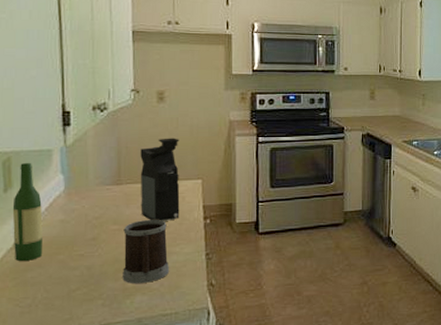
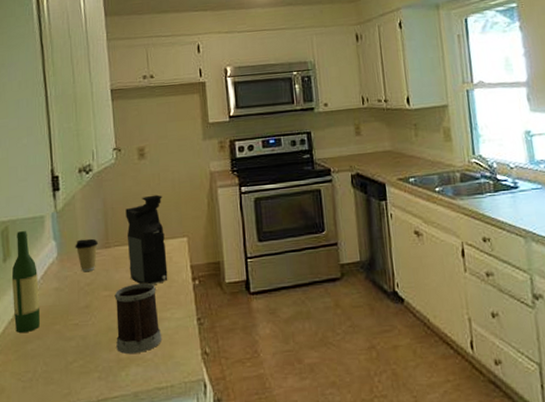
coffee cup: none [84,175,109,207] -> present [75,238,98,272]

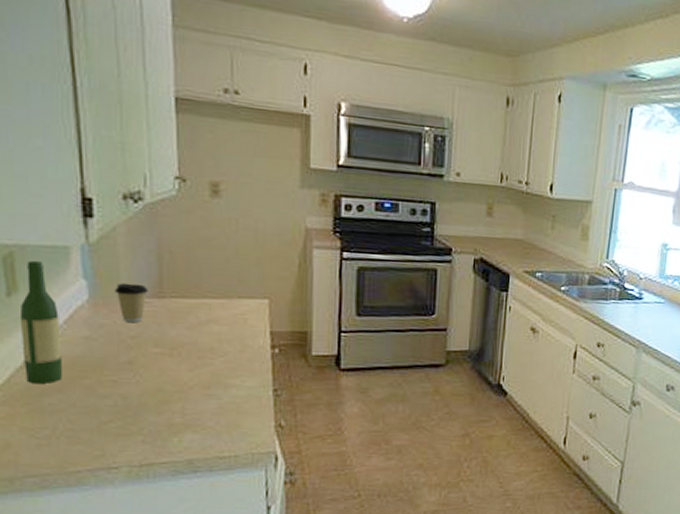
mug: present [114,283,163,355] -> none [168,344,228,420]
coffee maker: present [125,194,168,286] -> none [188,243,241,348]

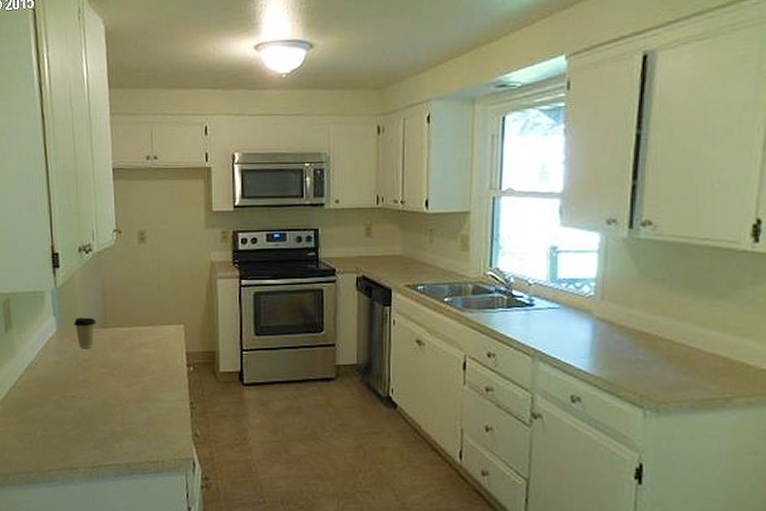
wine bottle: present [19,260,62,384] -> none [13,303,40,399]

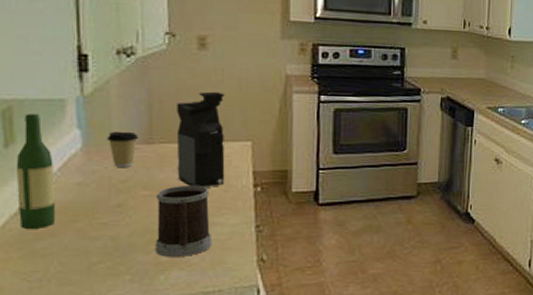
wine bottle: none [13,303,40,399] -> present [16,113,55,228]
mug: none [111,365,155,429] -> present [155,186,213,258]
coffee maker: none [124,280,163,368] -> present [176,91,225,189]

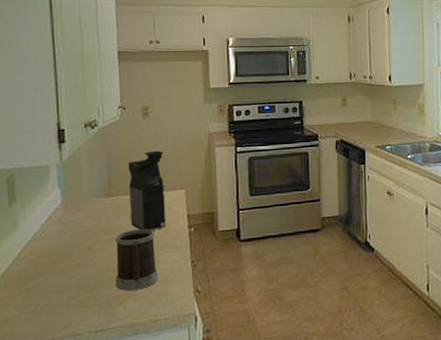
wine bottle: present [16,113,55,228] -> none [16,178,43,270]
coffee cup: present [107,131,138,168] -> none [79,187,101,218]

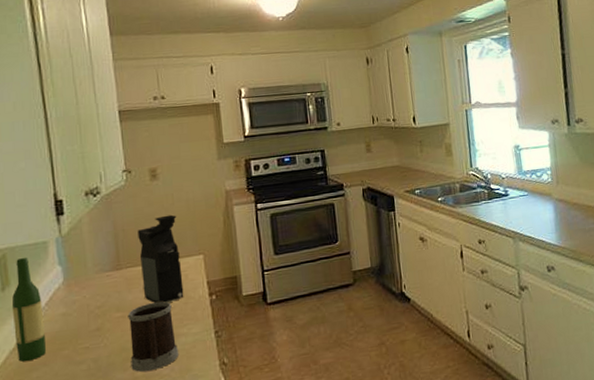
wine bottle: none [16,178,43,270] -> present [11,257,46,362]

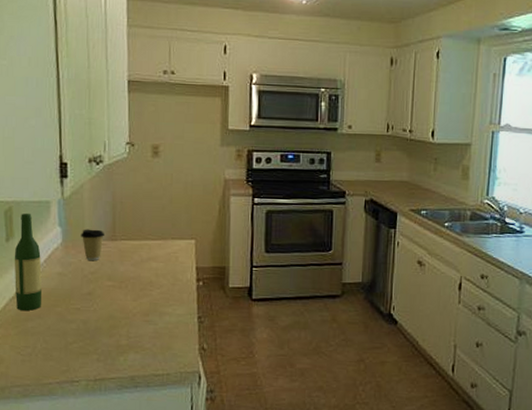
coffee cup: none [83,261,108,296] -> present [81,229,104,261]
mug: present [128,301,180,372] -> none [117,278,162,342]
coffee maker: present [137,214,184,304] -> none [134,194,174,282]

